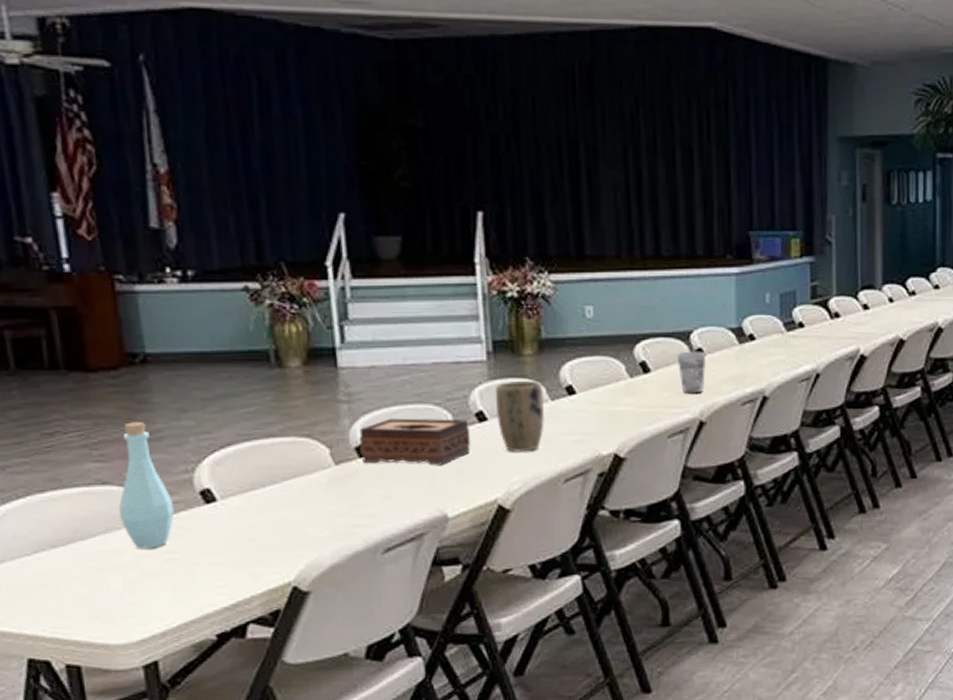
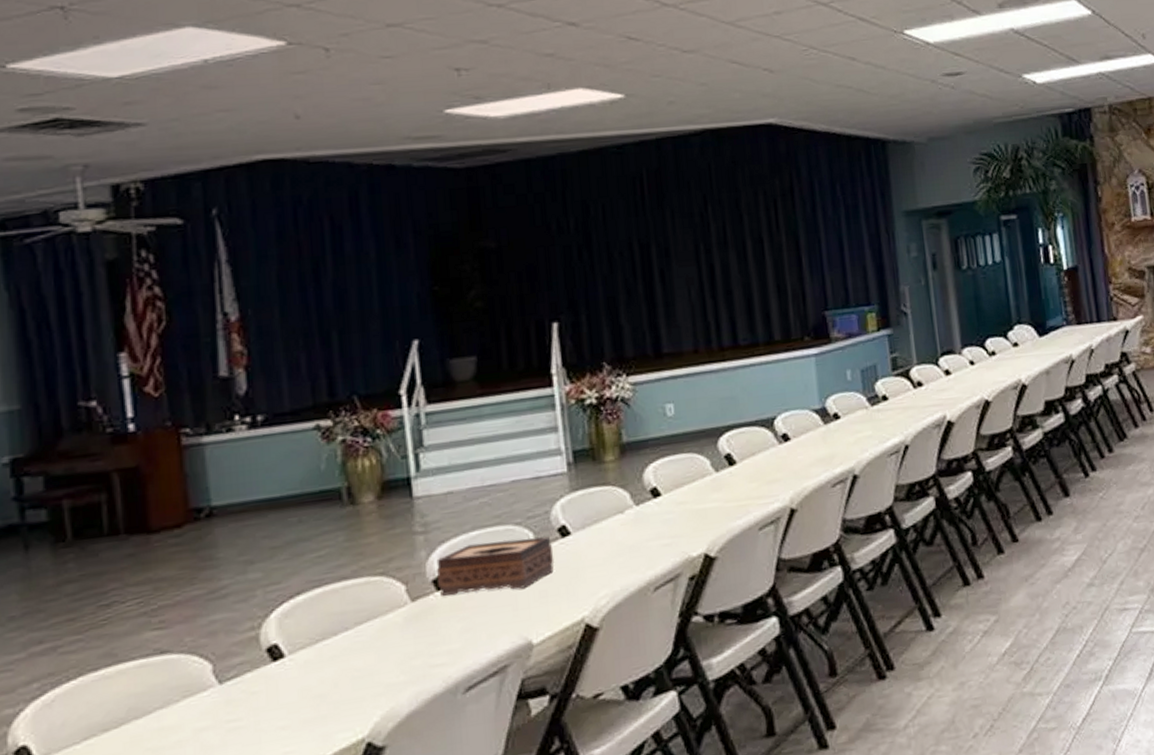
bottle: present [119,422,175,549] -> none [178,580,239,722]
plant pot: present [495,380,546,452] -> none [577,487,631,566]
cup: present [676,351,706,394] -> none [761,436,793,482]

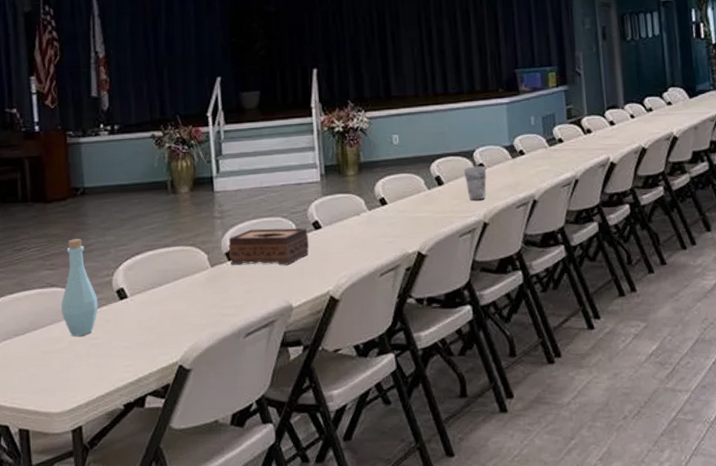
bottle: none [178,580,239,722] -> present [61,239,99,337]
cup: none [761,436,793,482] -> present [463,166,487,201]

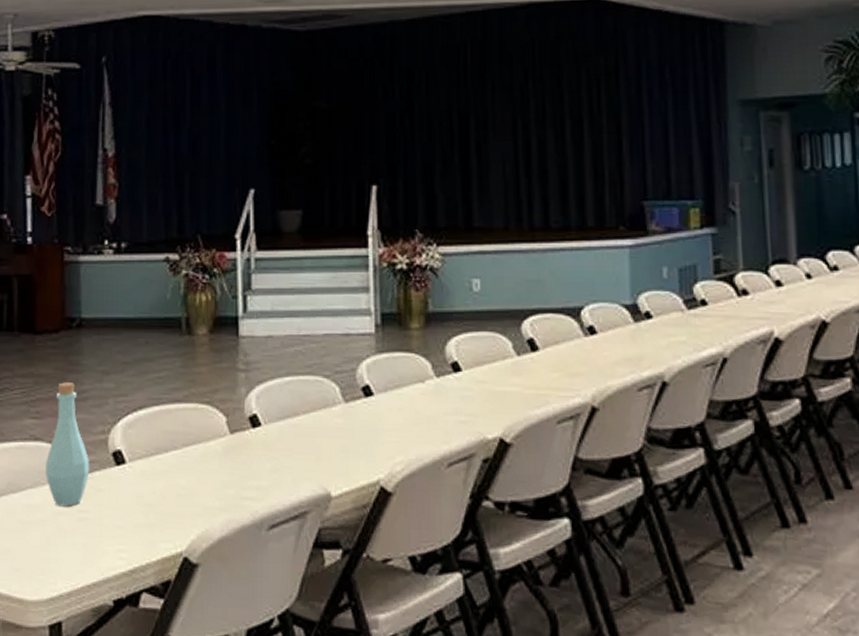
tissue box: present [228,228,310,266] -> none [254,389,357,440]
cup: present [463,166,487,201] -> none [566,329,598,376]

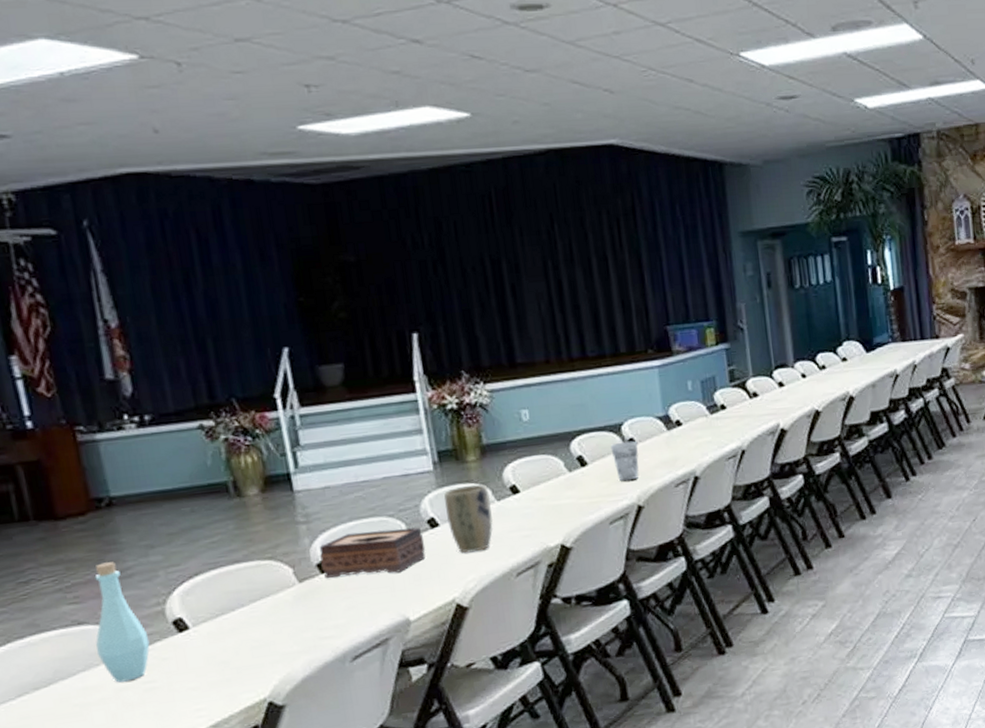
tissue box: none [254,389,357,440] -> present [319,527,426,578]
plant pot: none [381,354,430,431] -> present [443,484,494,554]
cup: none [566,329,598,376] -> present [610,441,639,482]

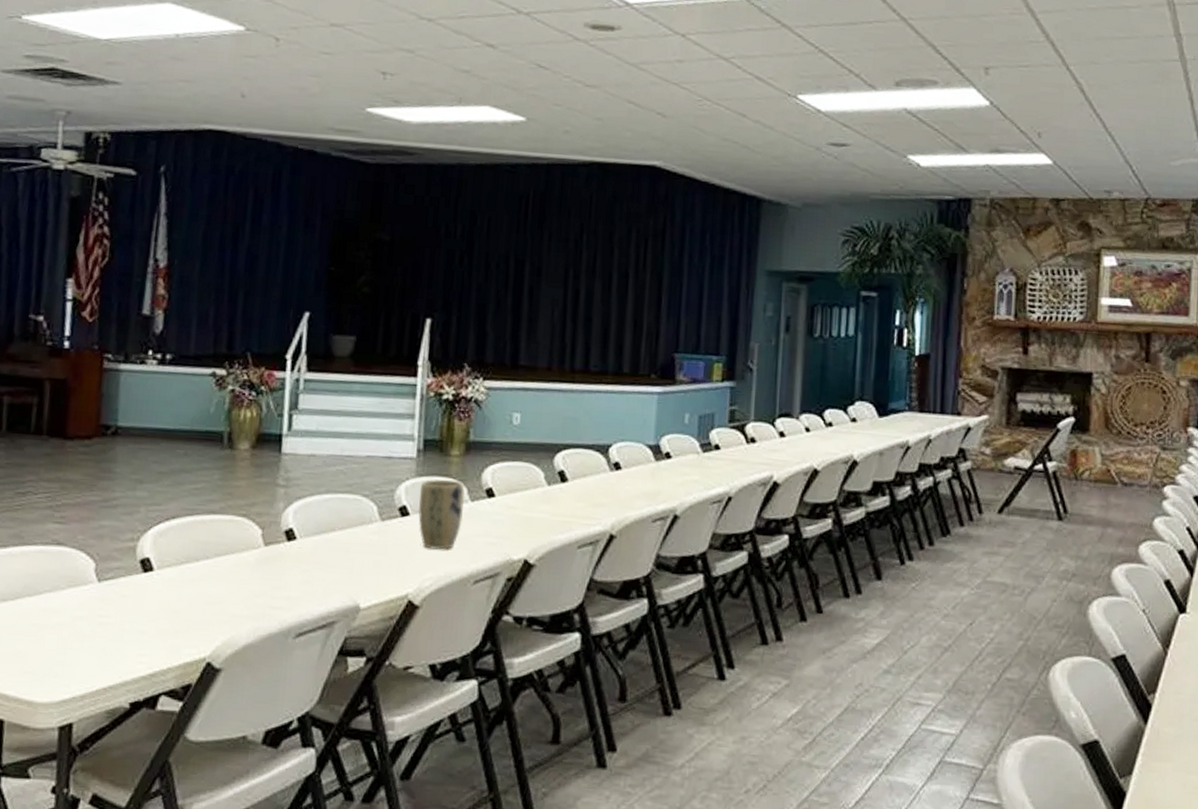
bottle: present [94,562,150,683] -> none [66,489,116,611]
tissue box: present [319,527,426,578] -> none [289,505,392,555]
cup: present [610,441,639,482] -> none [594,464,623,507]

